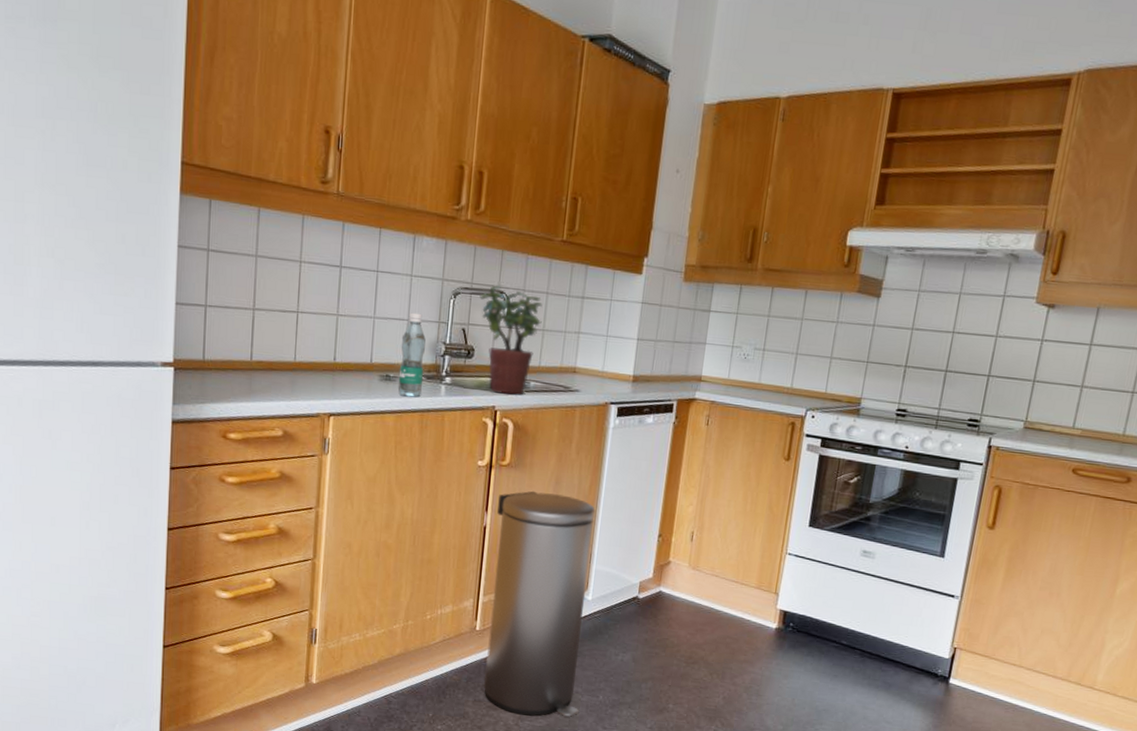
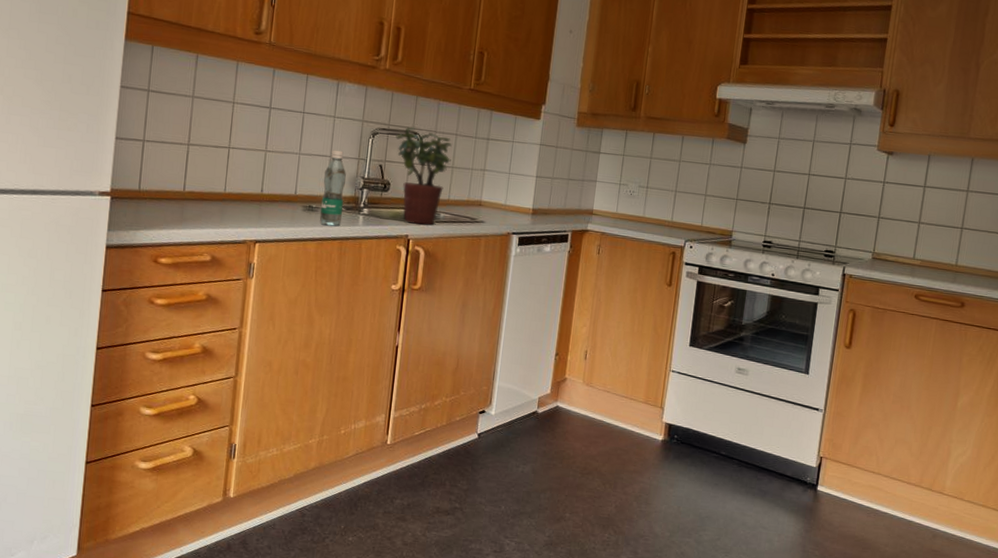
pedal bin: present [483,491,596,717] -> none [393,313,499,527]

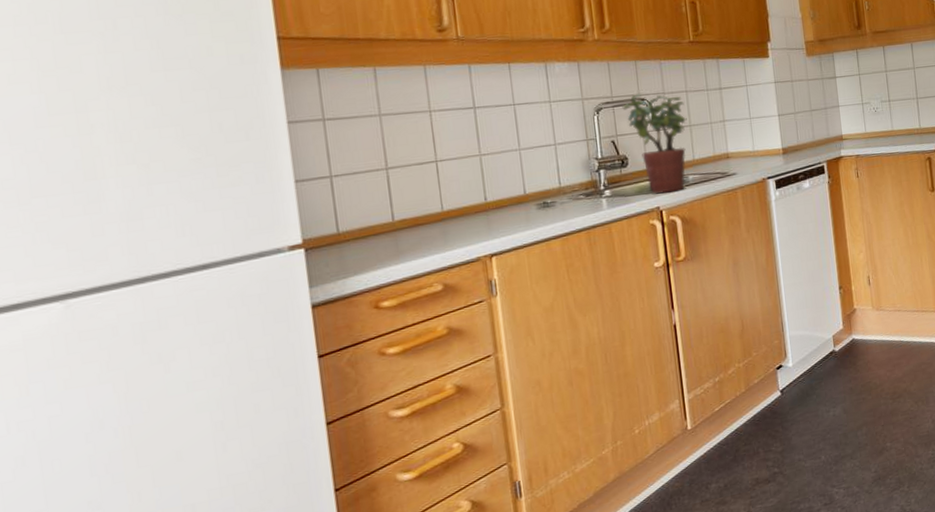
bottle: present [319,150,346,227] -> none [551,135,583,219]

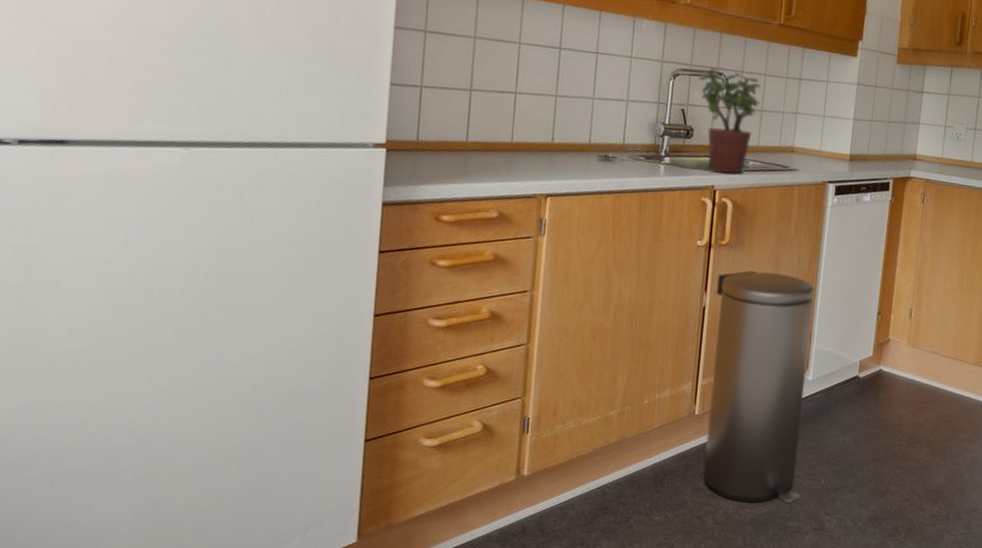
pedal bin: none [682,273,805,502] -> present [702,270,815,503]

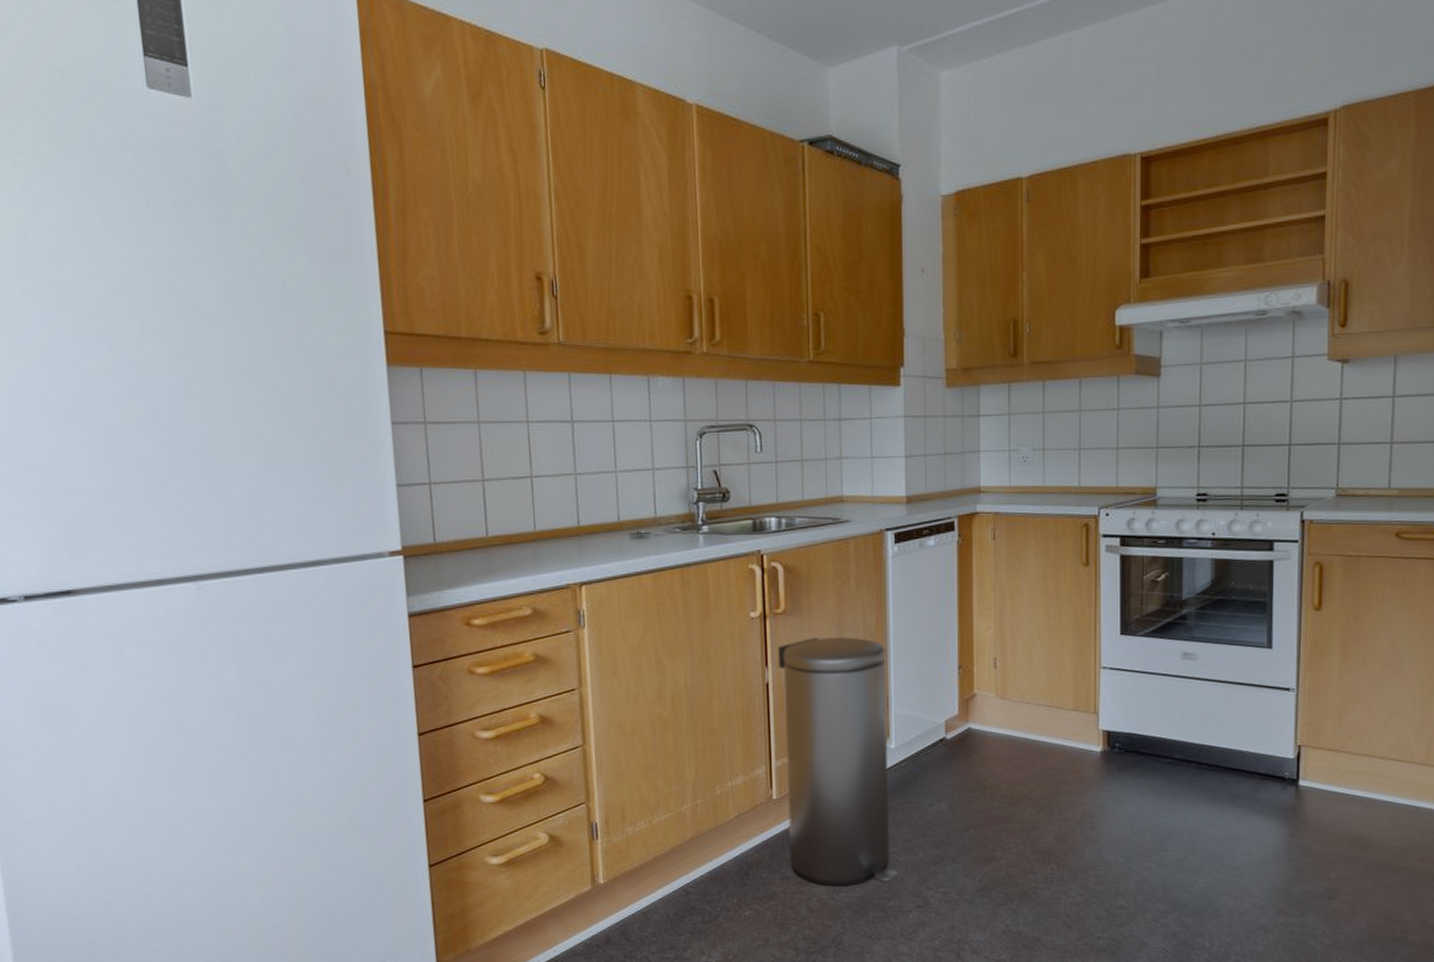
potted plant: present [698,66,761,175] -> none [727,419,799,536]

